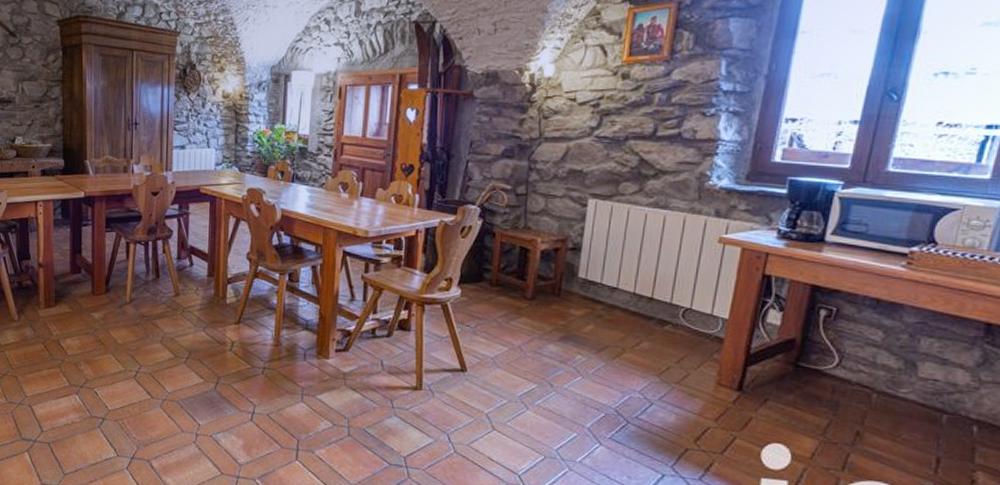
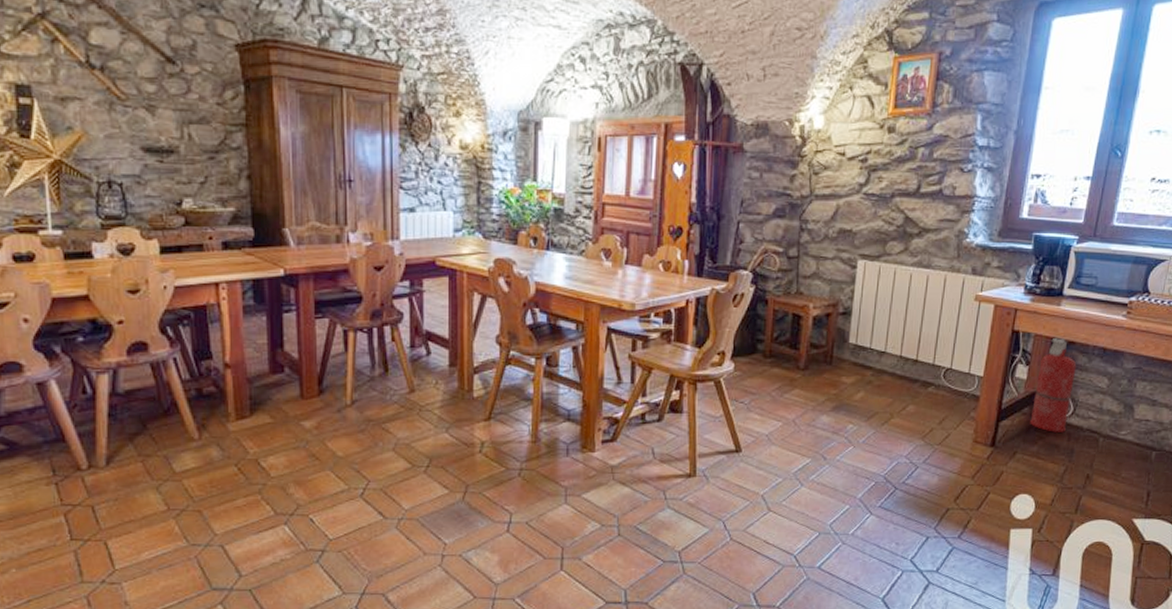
fire extinguisher: none [784,284,843,384] -> present [1030,337,1077,432]

